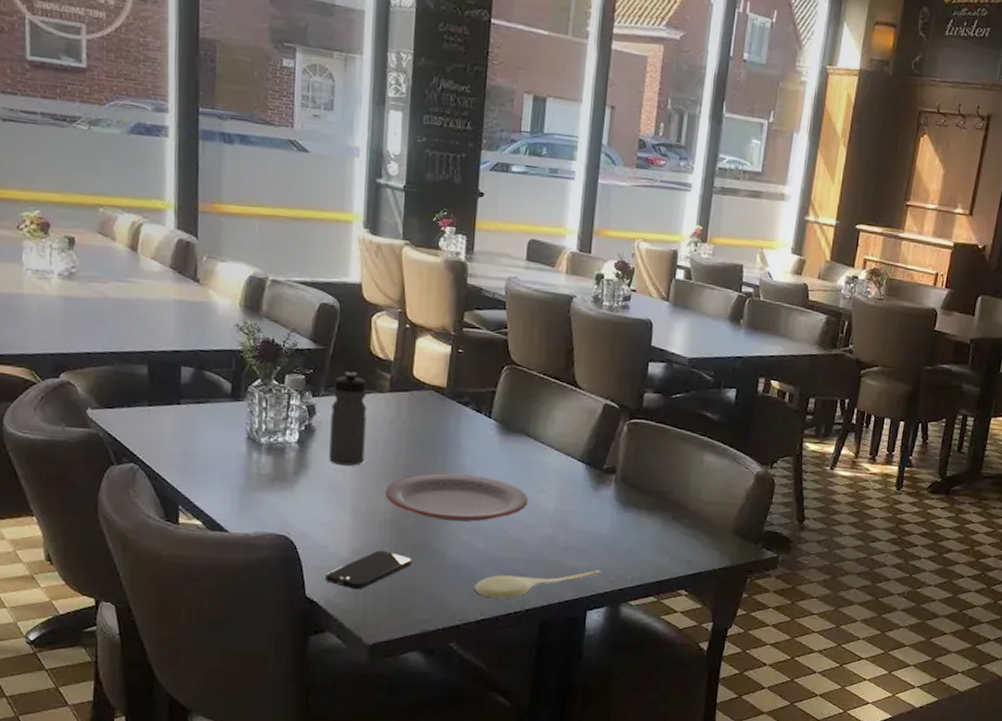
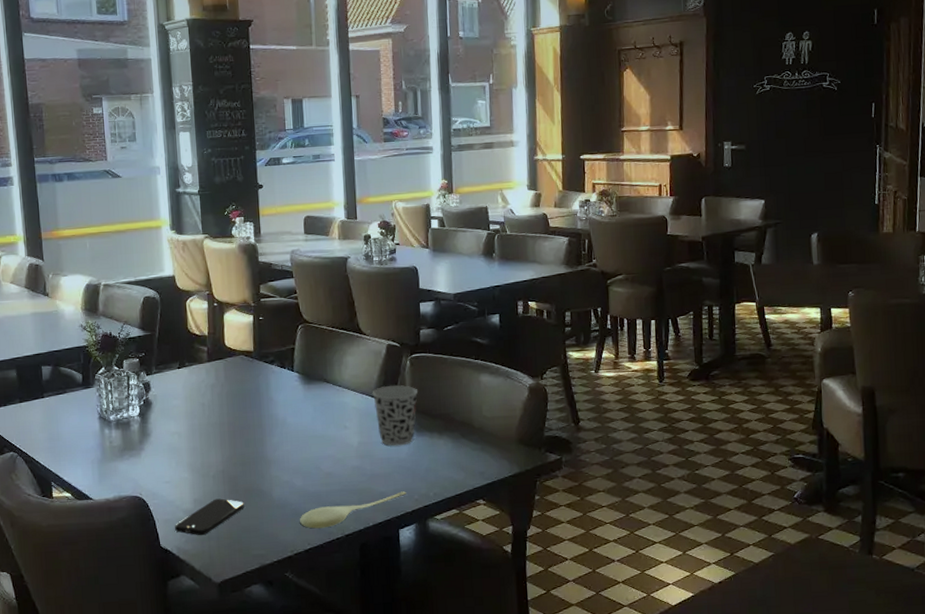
water bottle: present [329,371,367,466] -> none [162,349,194,430]
plate: present [384,473,528,522] -> none [214,422,335,466]
cup: none [578,450,632,520] -> present [372,385,419,446]

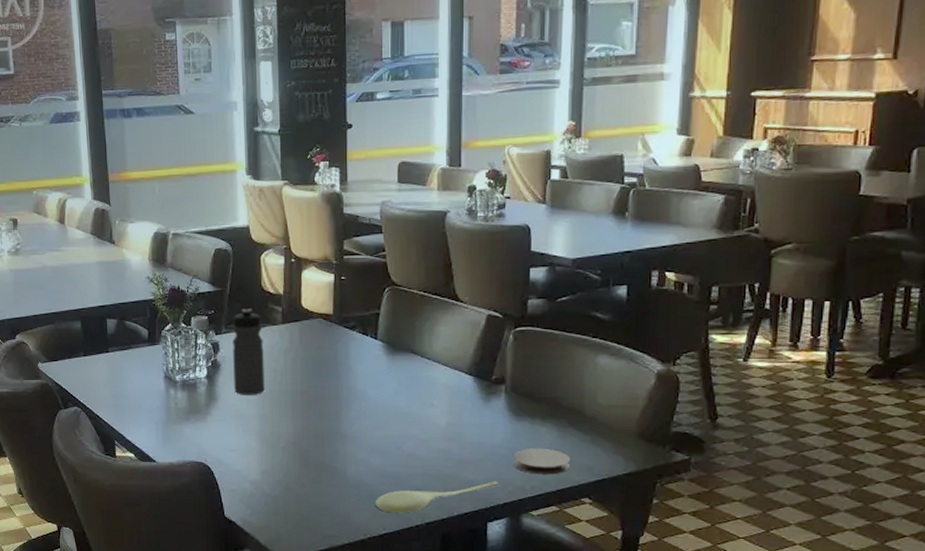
water bottle: none [162,349,194,430] -> present [233,308,265,395]
smartphone: present [174,498,244,536] -> none [239,472,315,510]
cup: present [372,385,419,446] -> none [466,362,521,431]
coaster: none [417,458,465,482] -> present [514,448,570,475]

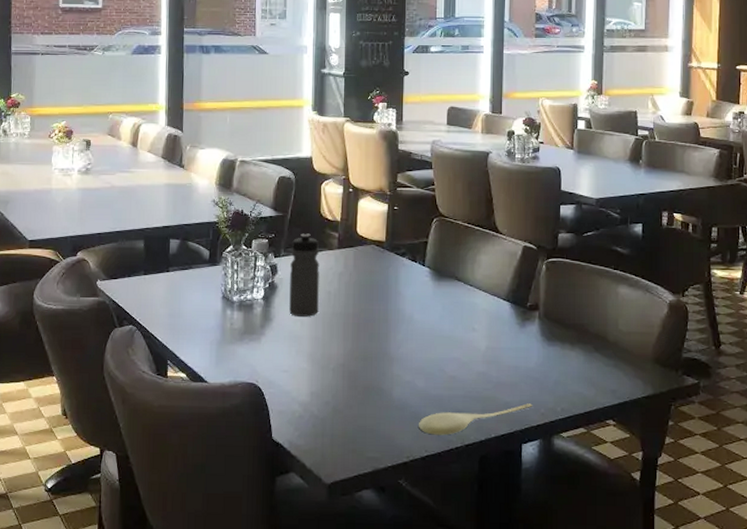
coaster: present [514,448,570,475] -> none [546,371,596,397]

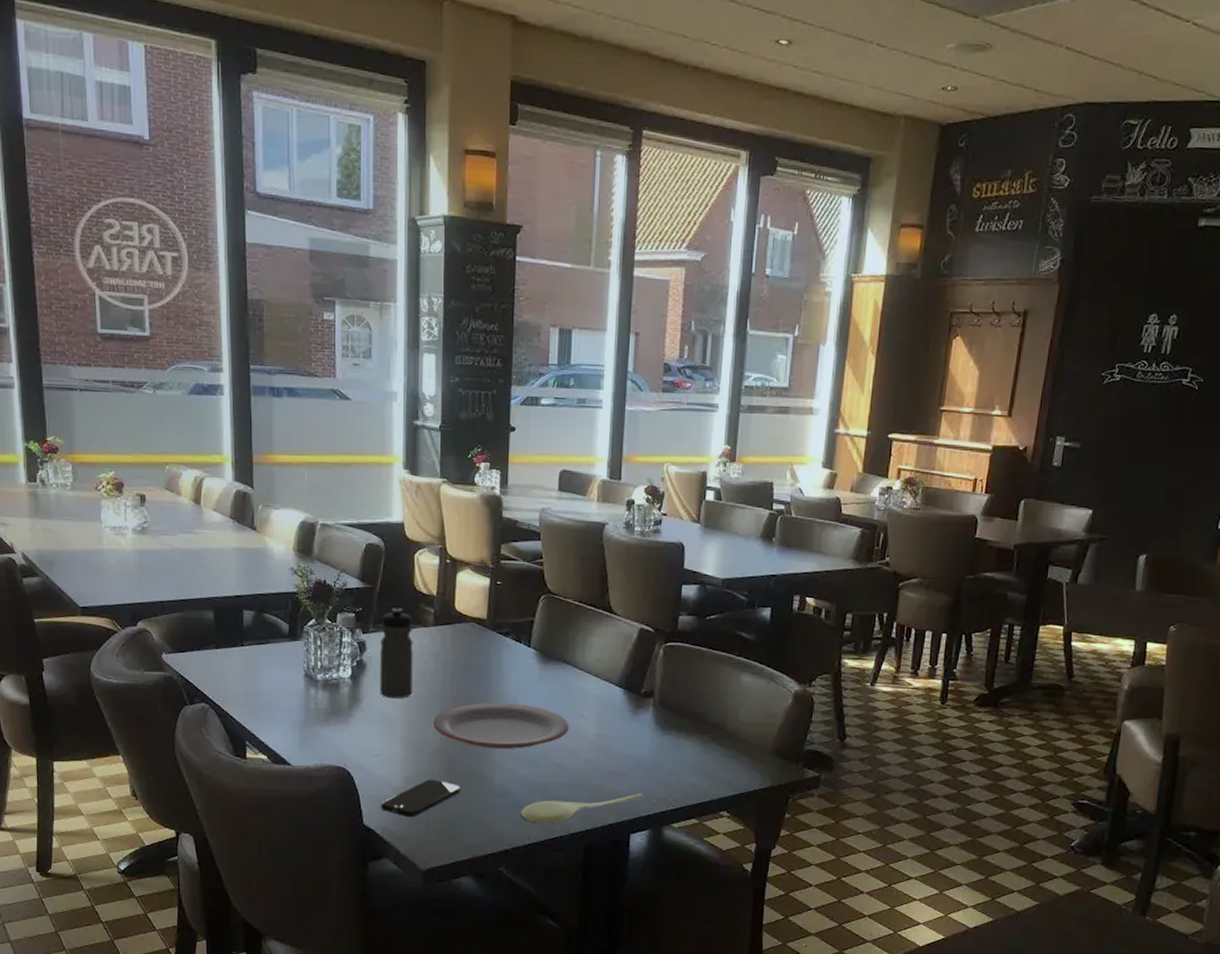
smartphone: none [288,393,362,432] -> present [380,779,461,818]
plate: none [336,318,462,363] -> present [432,702,569,750]

